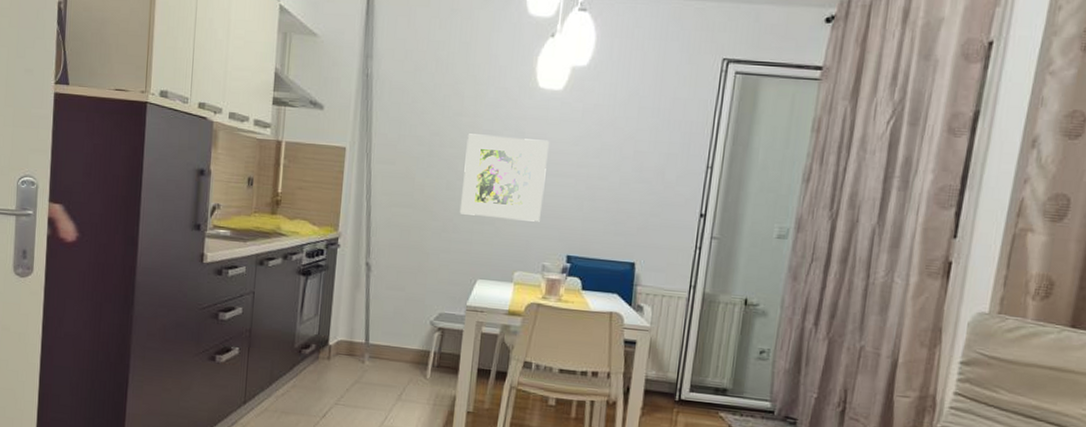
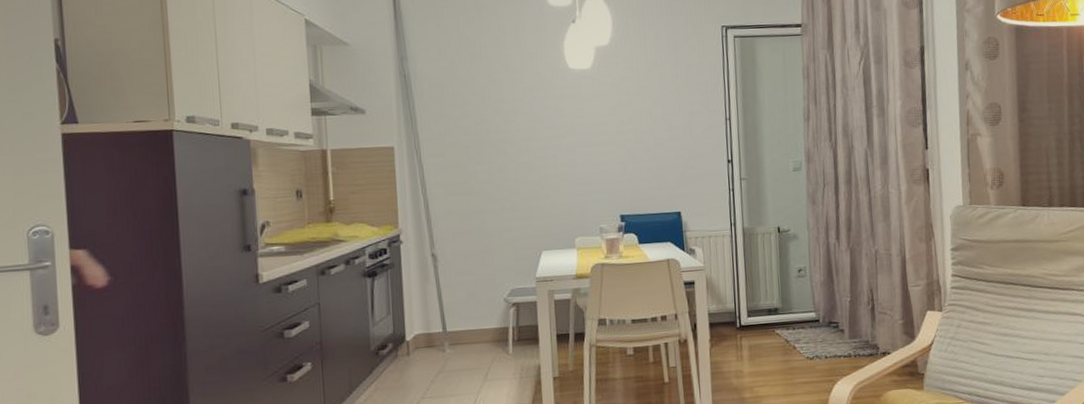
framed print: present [459,134,549,222] -> none [511,115,591,193]

